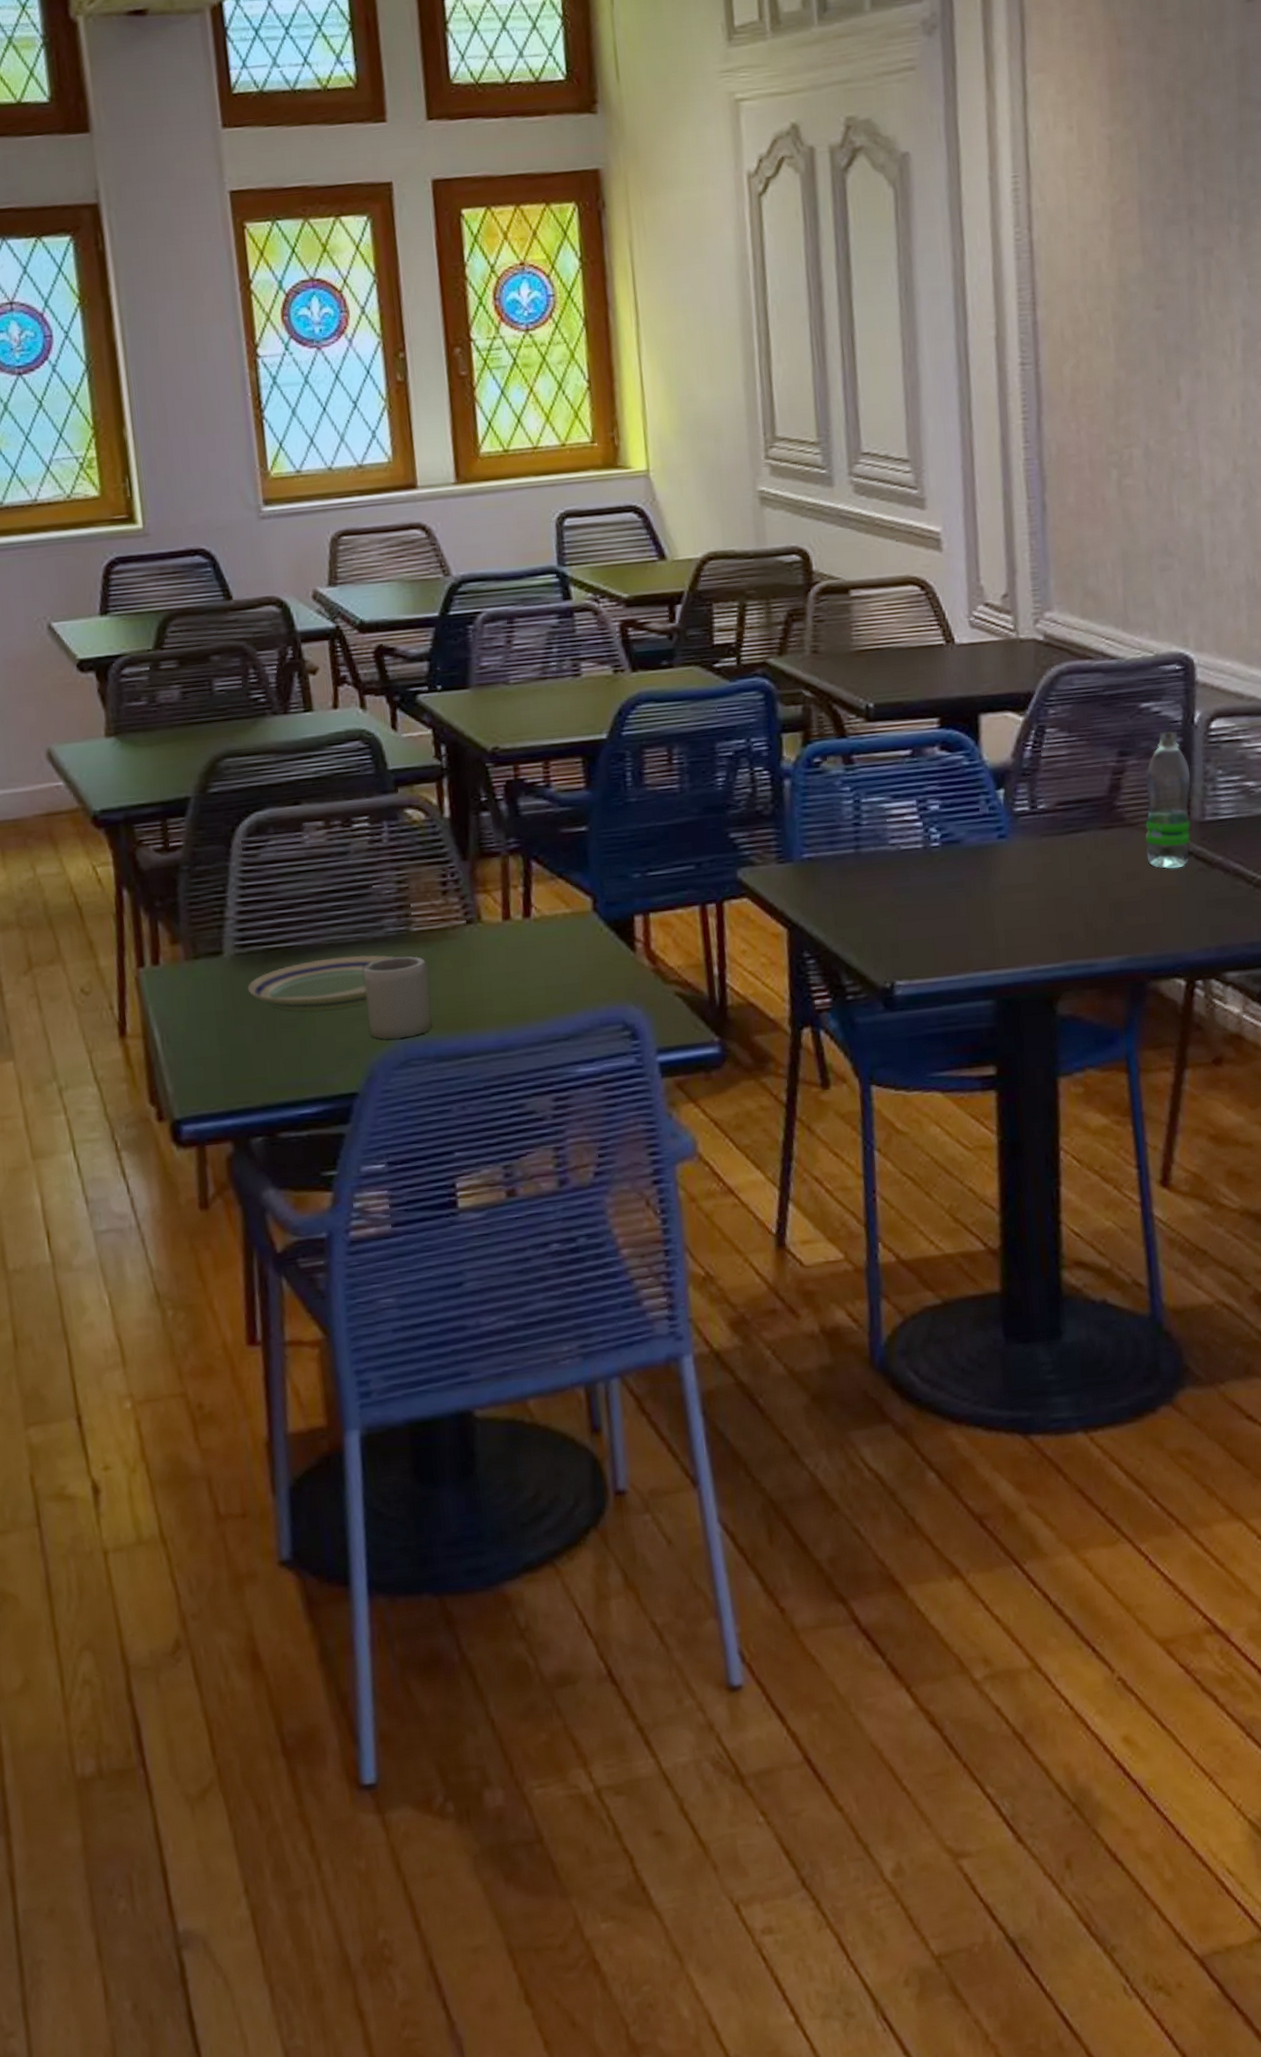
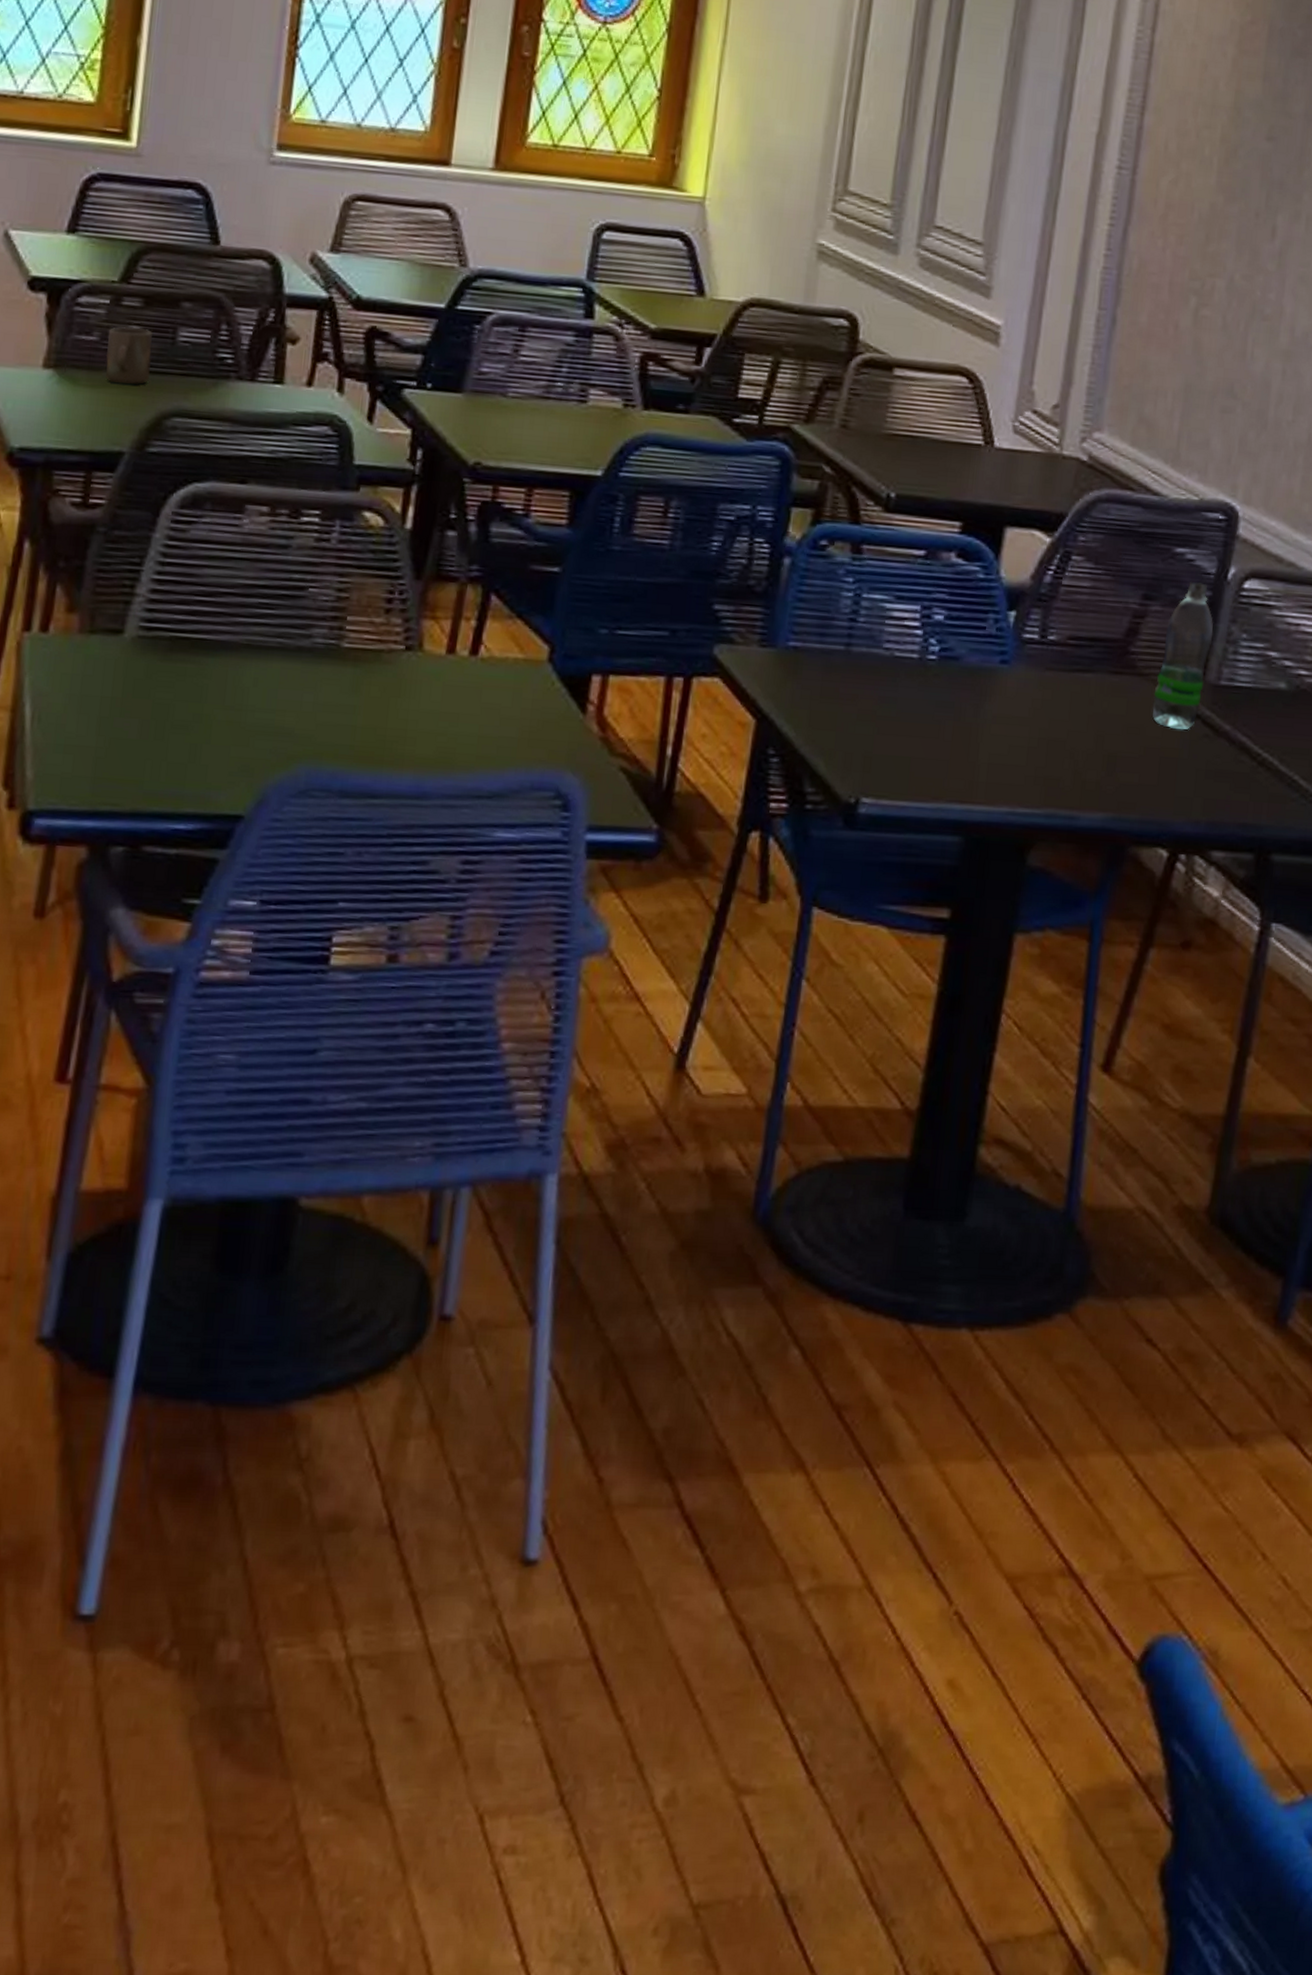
cup: none [153,686,197,739] -> present [105,326,153,385]
plate: present [247,955,395,1012] -> none [143,659,317,720]
cup: present [362,956,433,1039] -> none [269,671,353,765]

